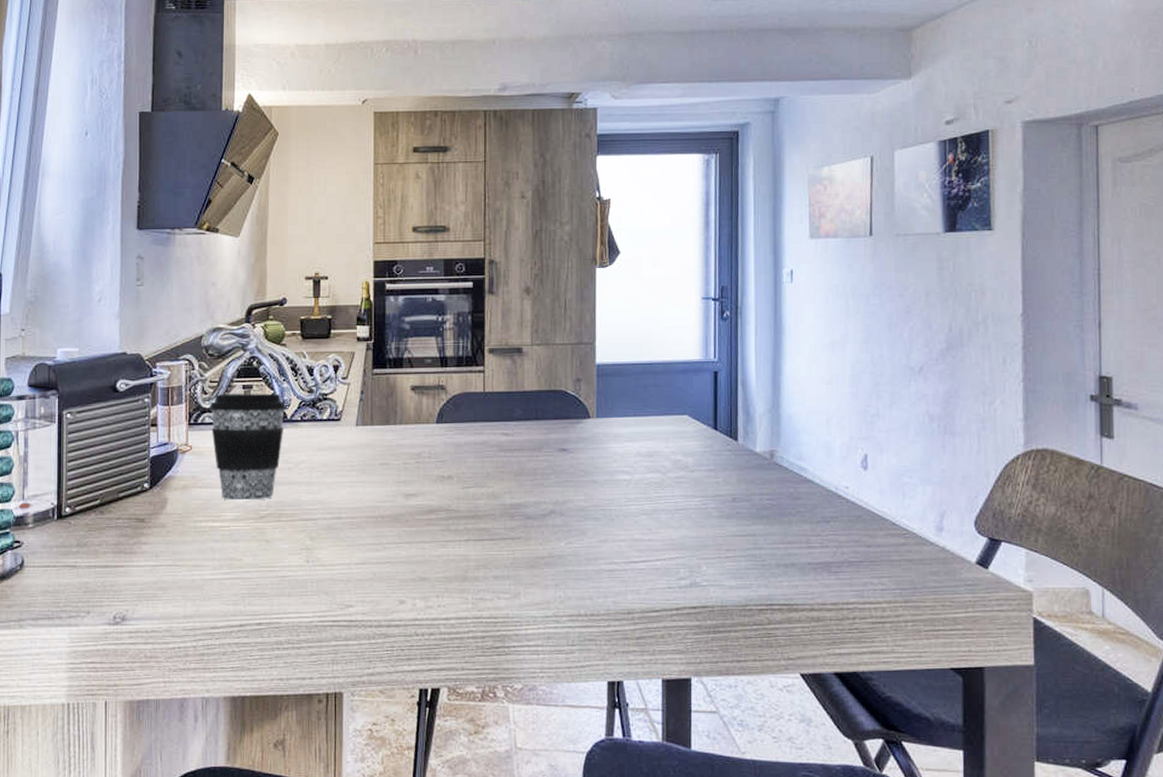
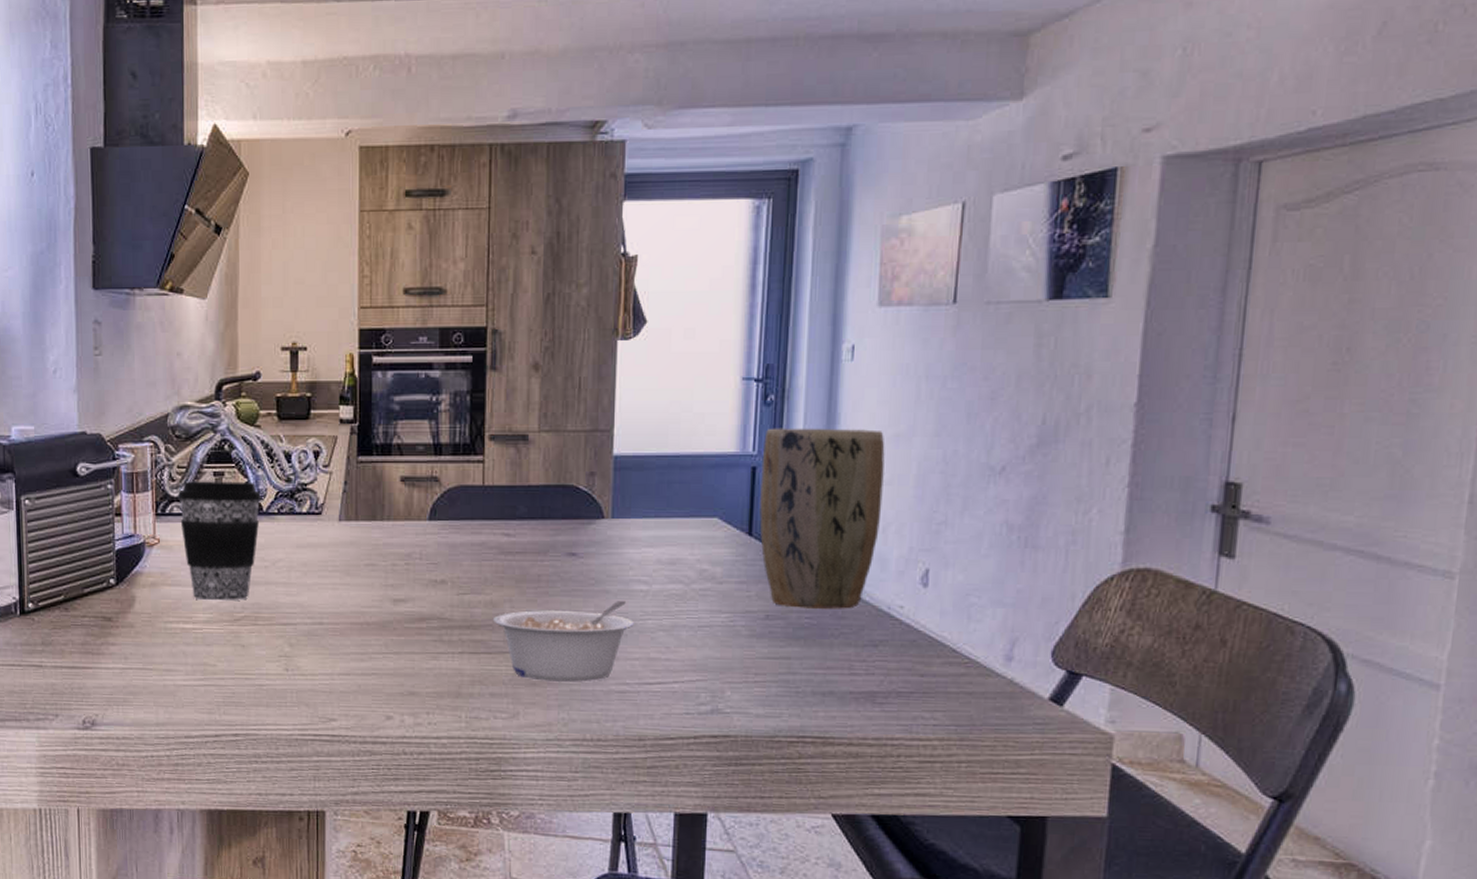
legume: none [495,490,619,564] -> present [494,601,634,683]
plant pot: none [722,338,825,491] -> present [759,428,885,609]

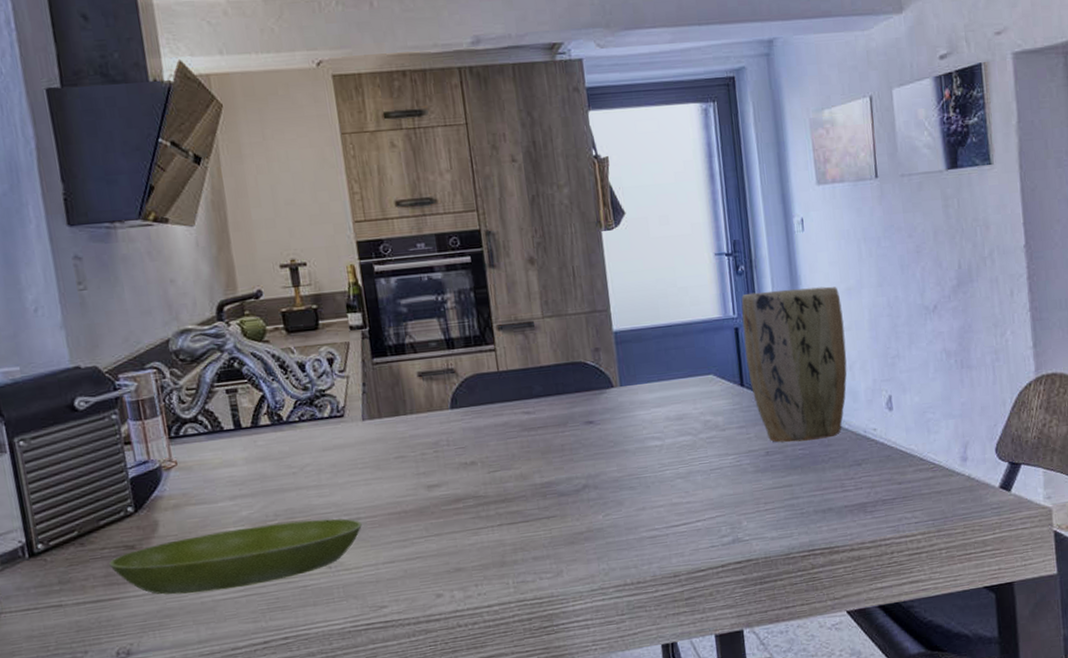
saucer: none [87,616,323,676] -> present [109,518,362,595]
coffee cup: present [177,481,262,601] -> none [190,394,282,514]
legume: present [494,601,634,683] -> none [526,457,654,540]

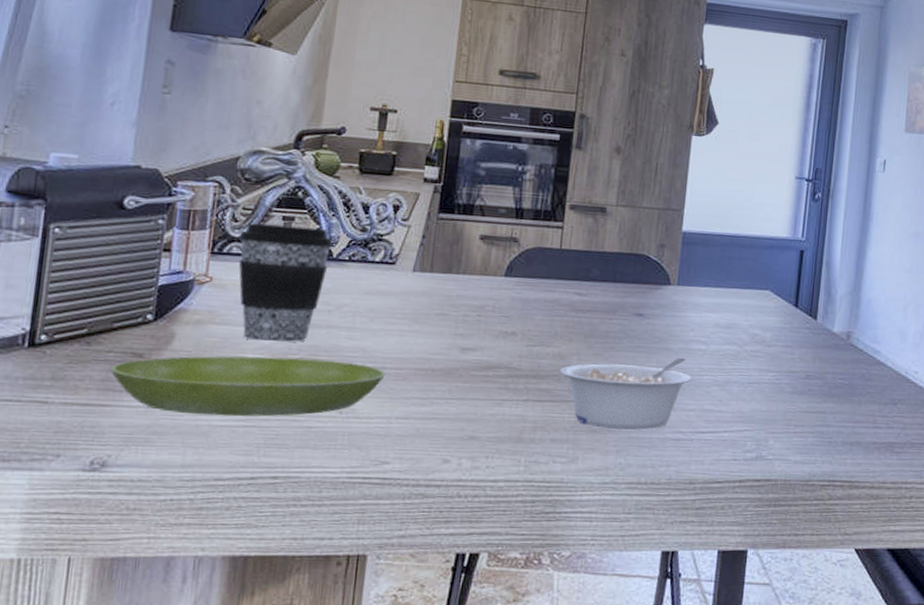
coffee cup: none [190,394,282,514] -> present [238,222,334,343]
legume: none [526,457,654,540] -> present [560,358,692,430]
plant pot: present [741,286,847,443] -> none [804,220,907,373]

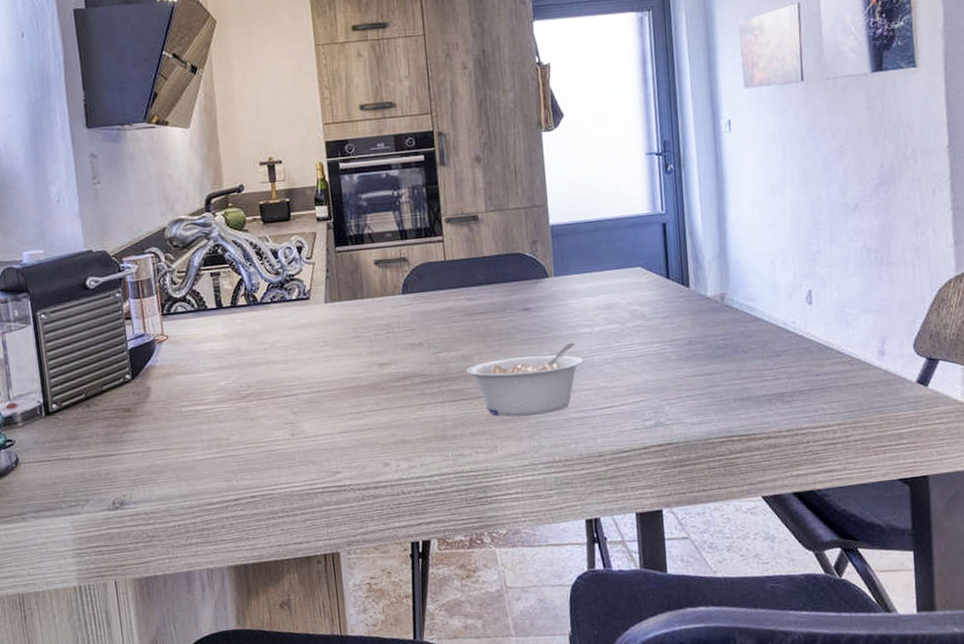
saucer: present [111,356,385,417] -> none [109,391,322,453]
coffee cup: present [238,222,334,343] -> none [180,278,256,384]

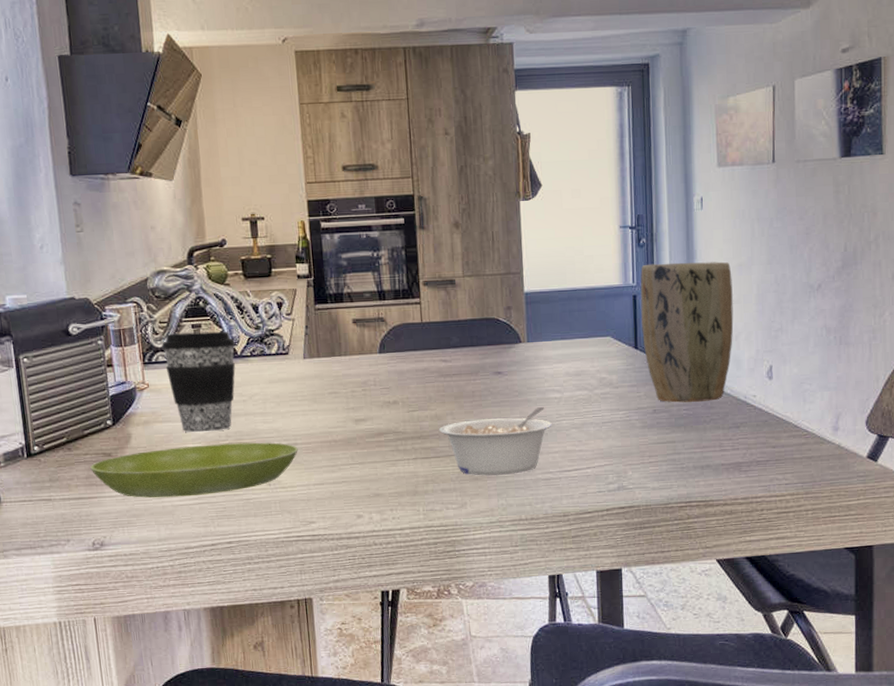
saucer: none [109,391,322,453] -> present [90,442,298,498]
coffee cup: none [180,278,256,384] -> present [161,331,236,433]
plant pot: none [669,184,769,333] -> present [640,261,734,403]

